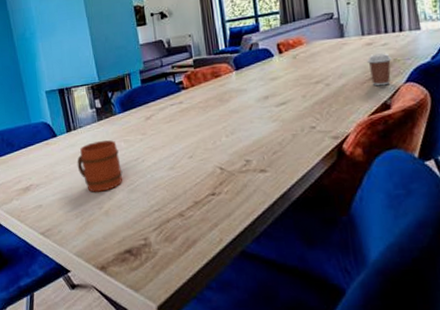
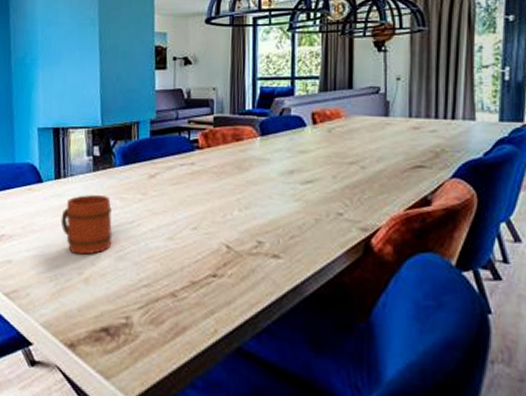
coffee cup: present [366,53,392,86] -> none [410,140,439,178]

